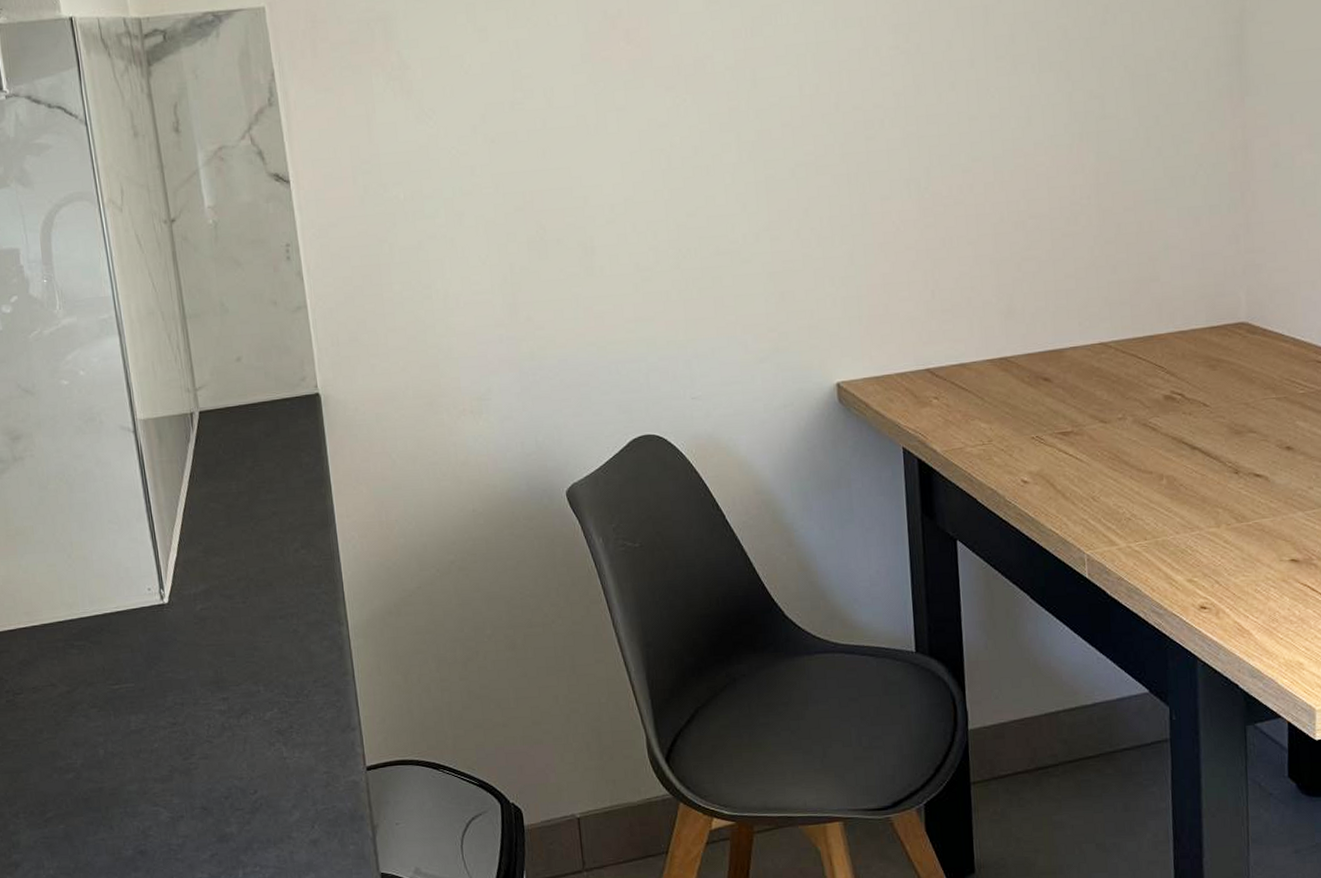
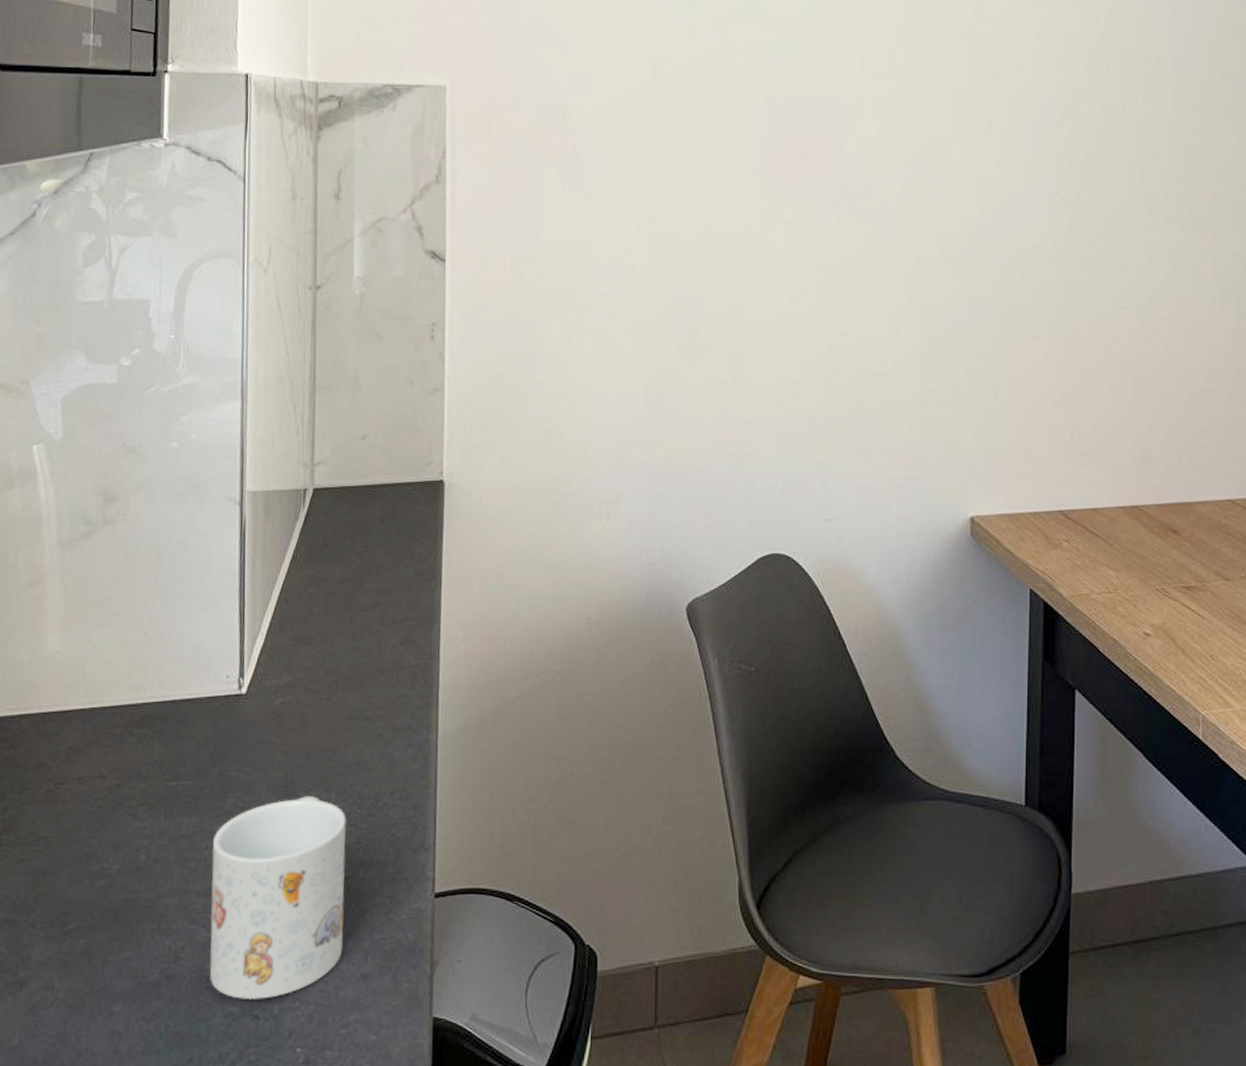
mug: none [160,689,291,868] -> present [209,796,346,1001]

